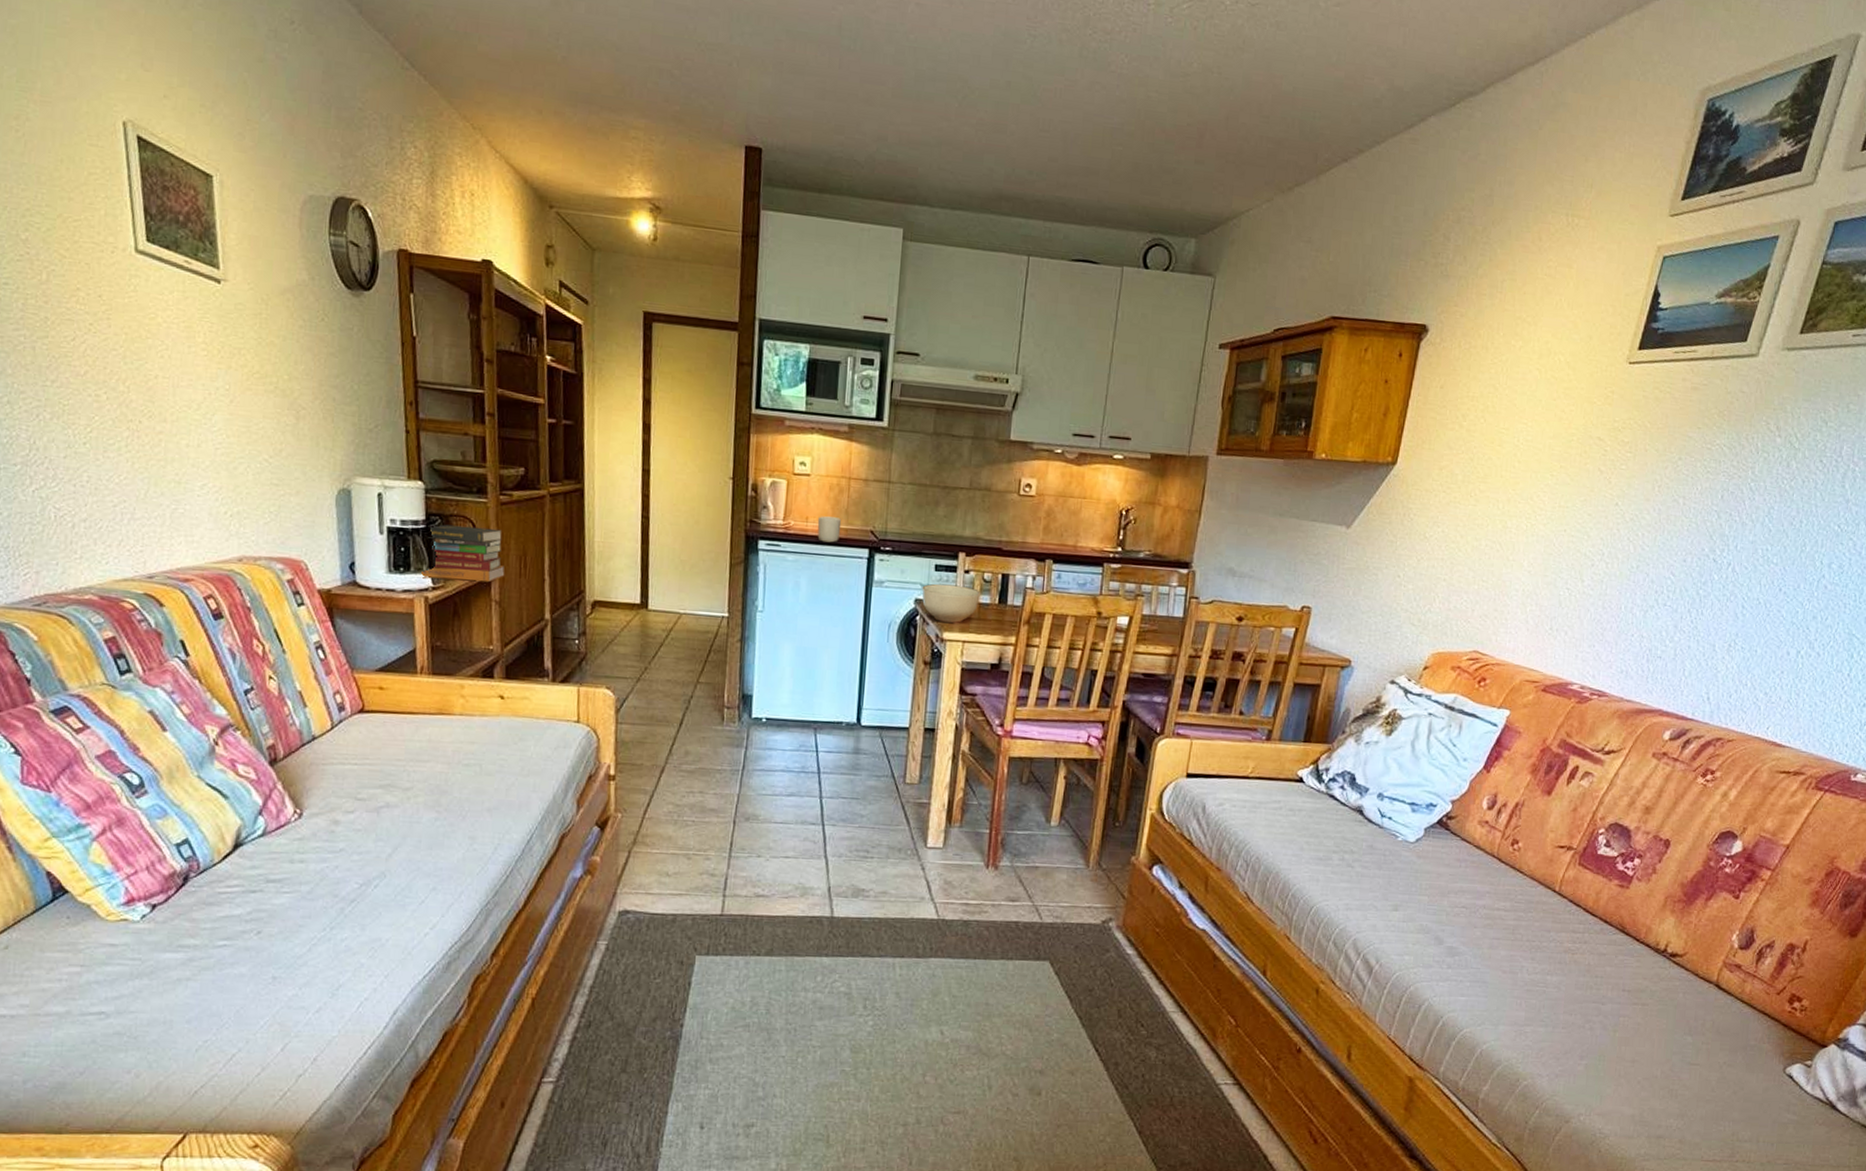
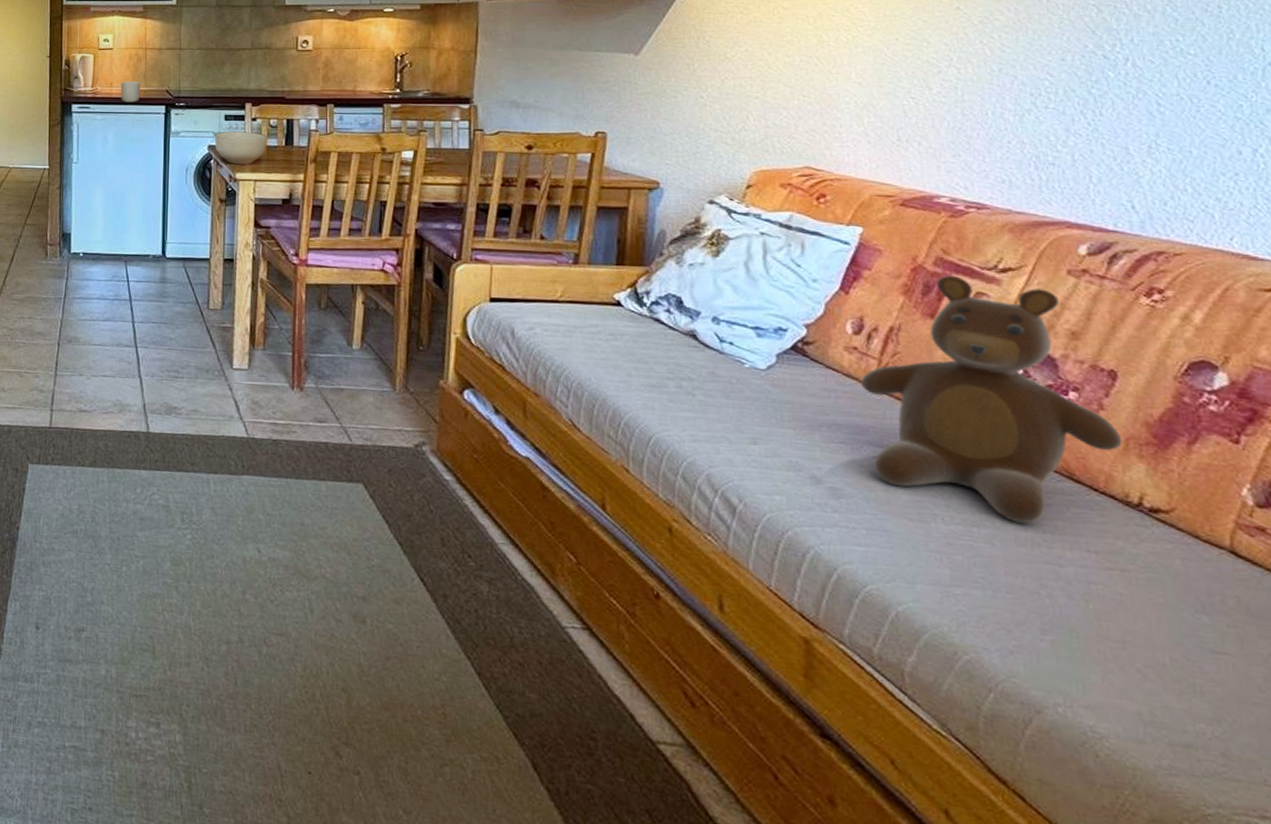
teddy bear: none [1485,756,1664,971] -> present [860,275,1123,524]

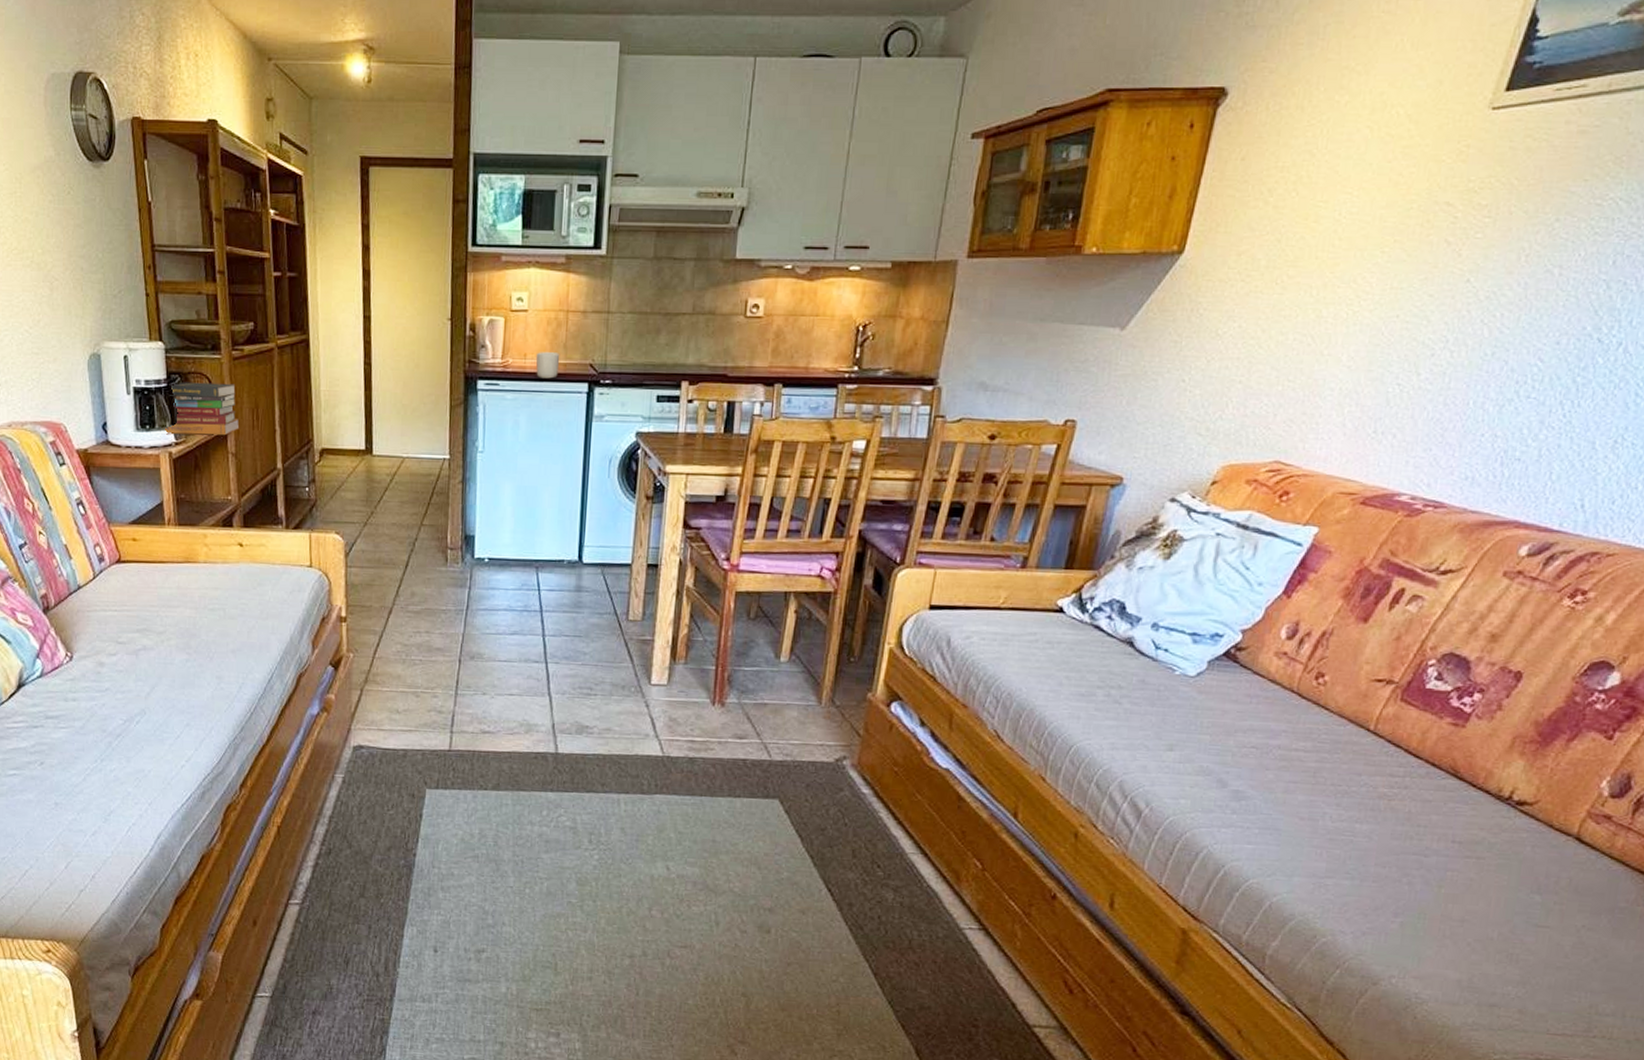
bowl: present [214,131,268,164] -> none [643,415,705,455]
teddy bear: present [860,275,1123,524] -> none [1279,578,1511,819]

